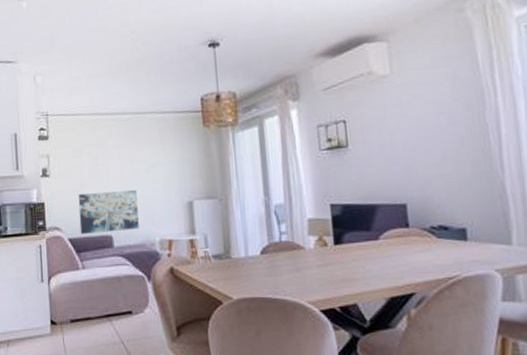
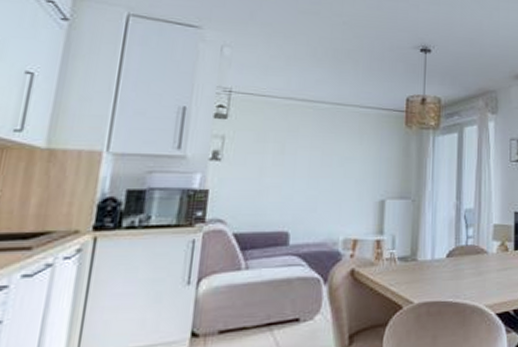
wall art: present [78,190,139,234] -> none [249,184,325,229]

